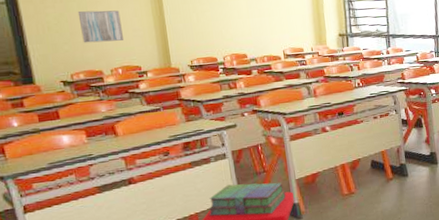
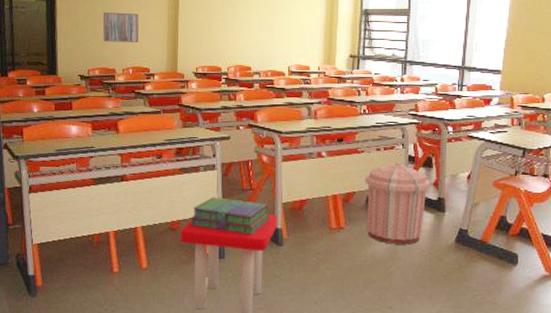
trash can: none [367,126,424,200] -> present [365,162,431,245]

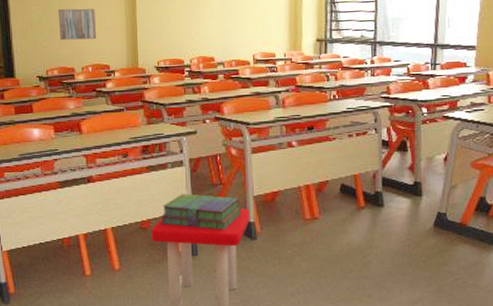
trash can: present [365,162,431,245] -> none [337,147,406,232]

